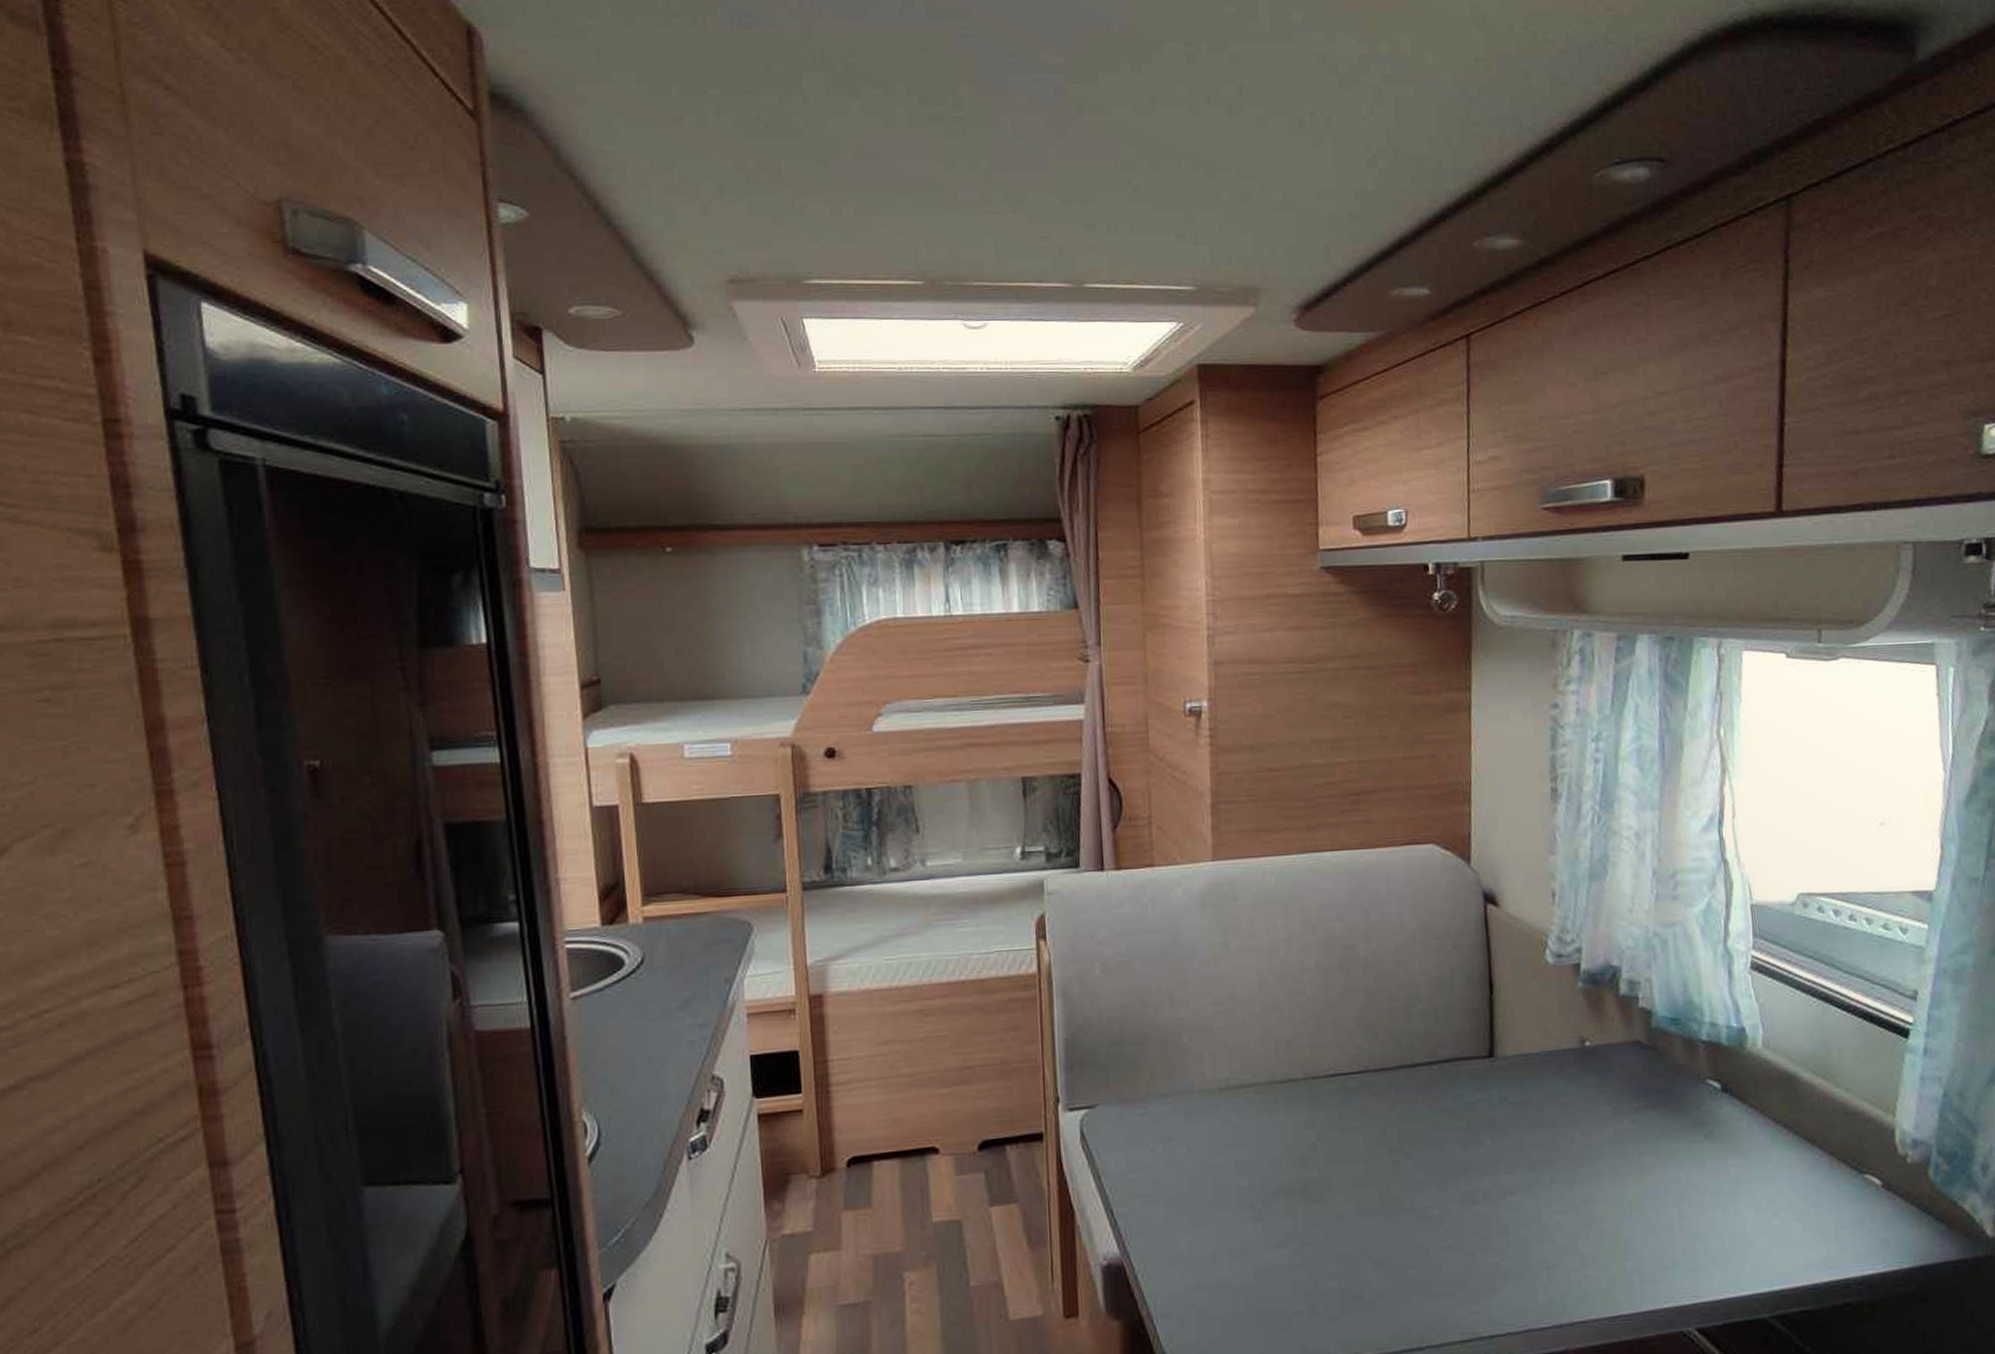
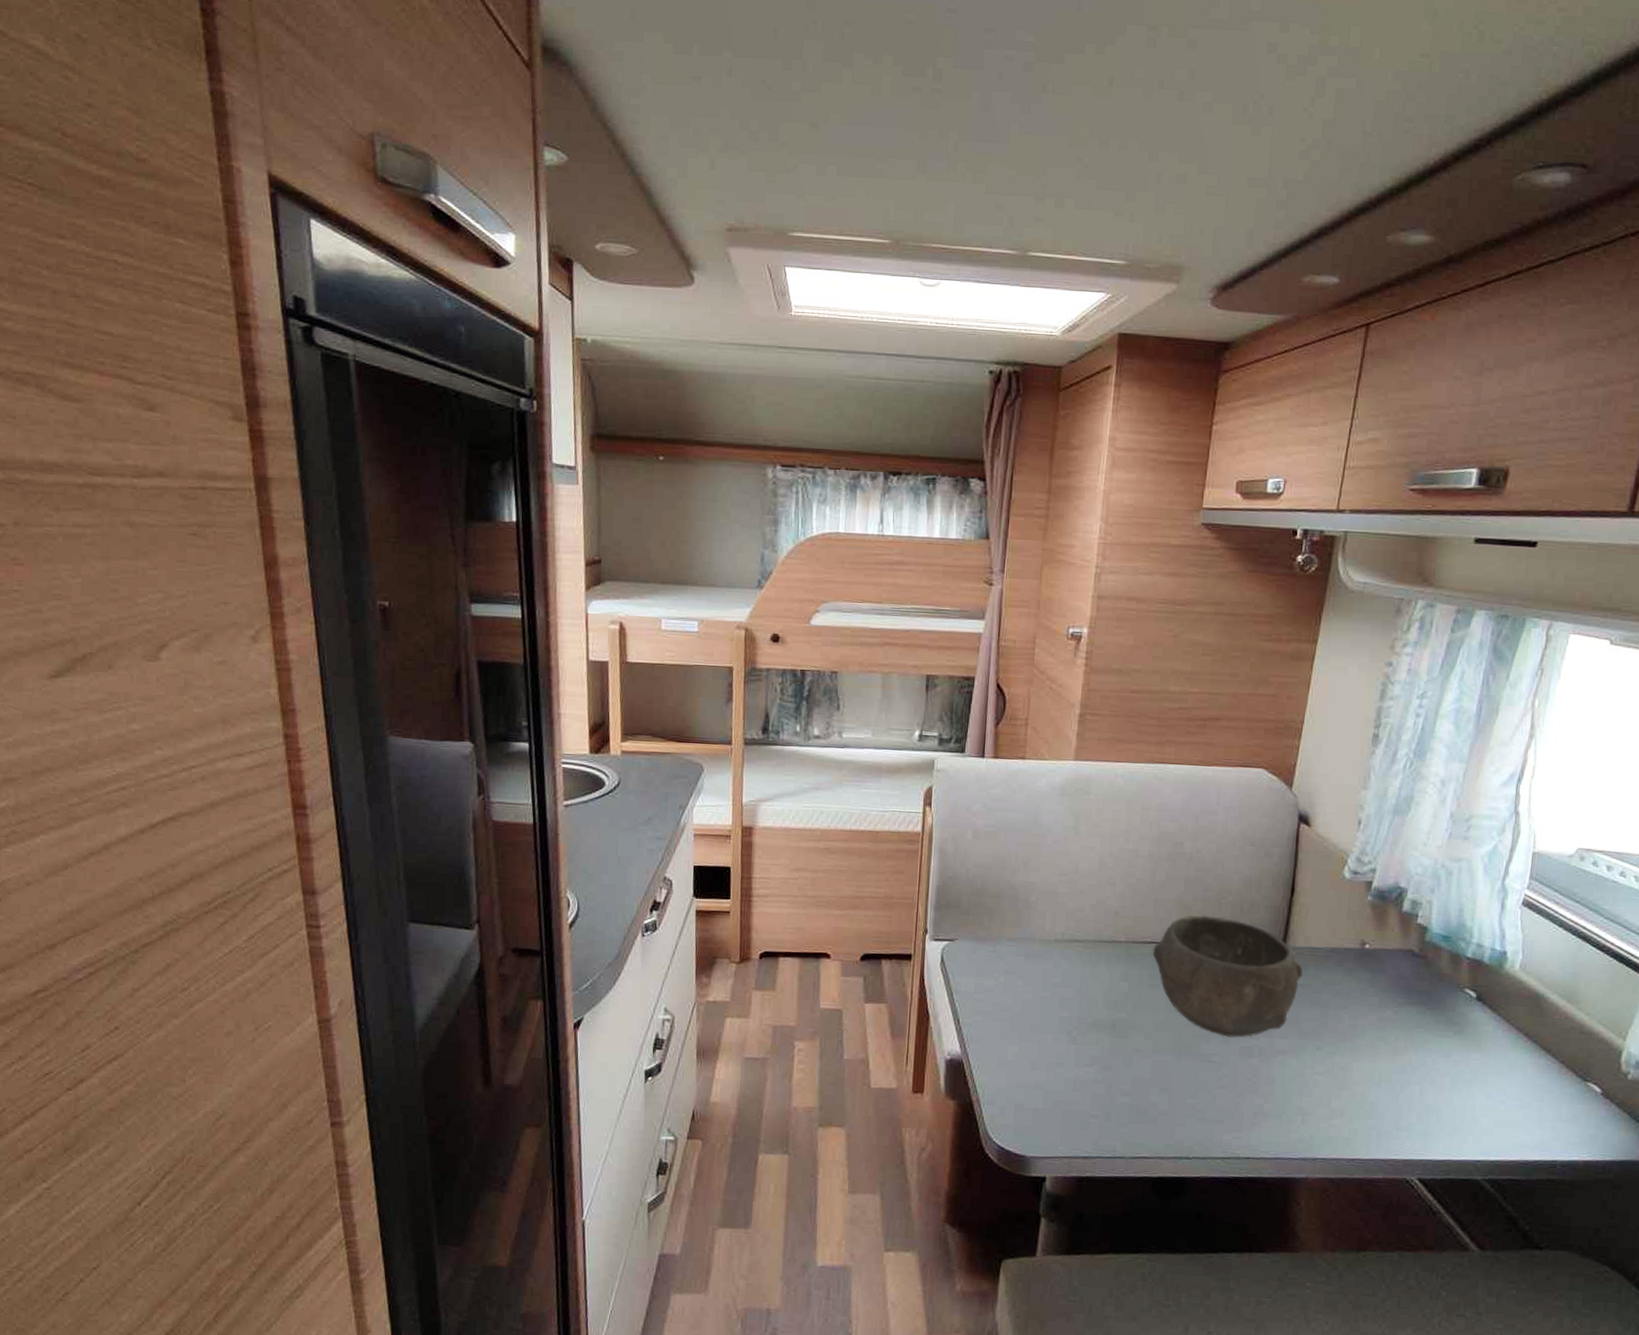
bowl: none [1338,1031,1520,1183] -> present [1152,915,1303,1038]

